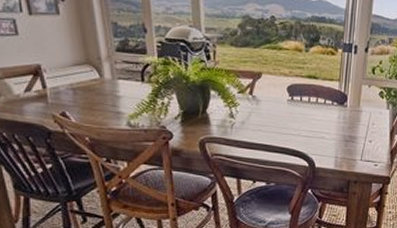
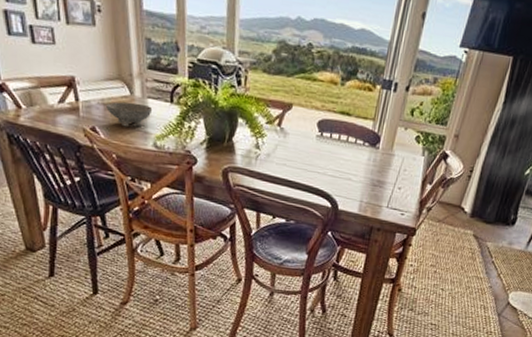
bowl: none [74,84,124,109] -> present [105,102,153,128]

